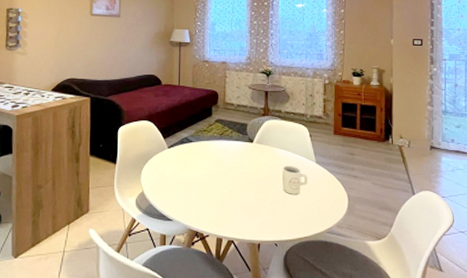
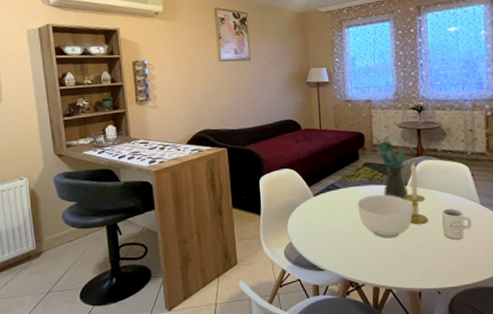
bowl: none [207,150,258,191] -> present [357,194,414,238]
vase: none [228,97,254,157] -> present [375,138,409,201]
candle: none [251,121,270,179] -> present [405,162,428,224]

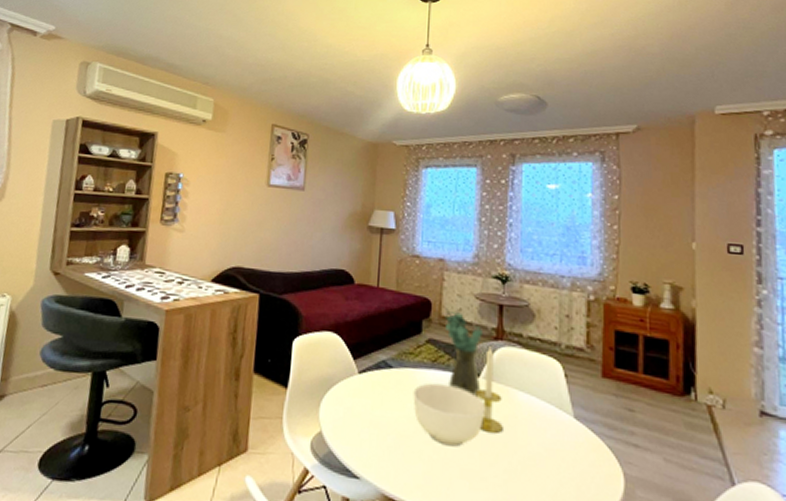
mug: present [442,208,472,239] -> none [522,416,561,463]

